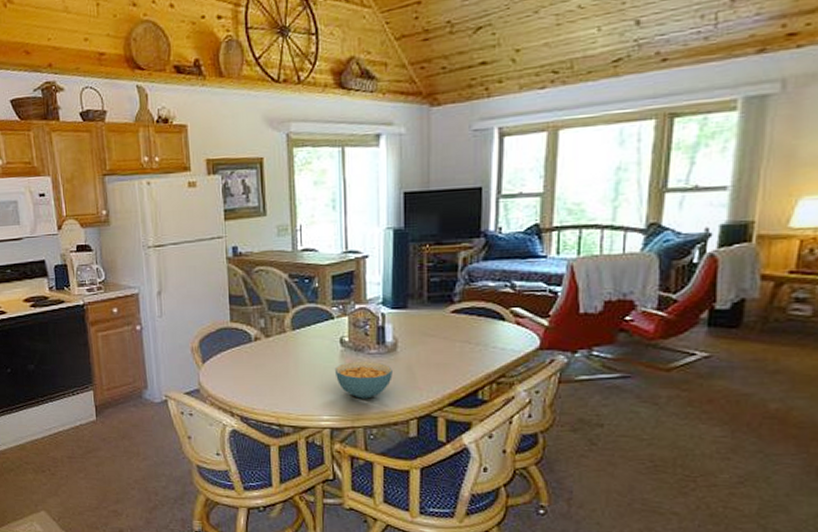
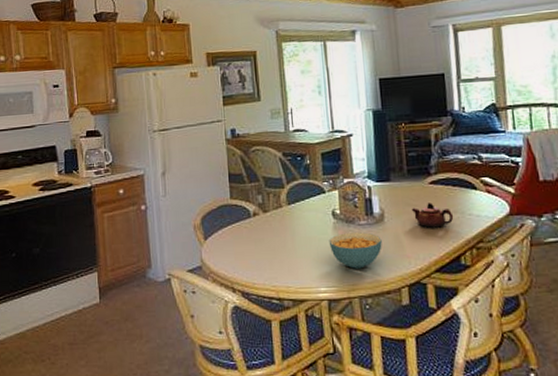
teapot: none [428,333,475,361] -> present [411,203,454,229]

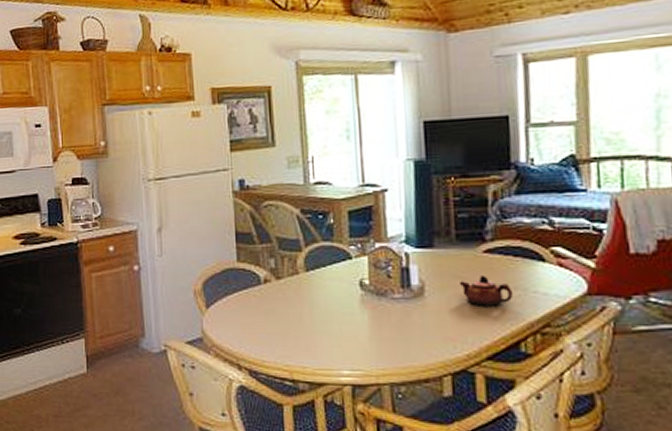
cereal bowl: present [328,232,382,269] -> none [354,308,421,351]

